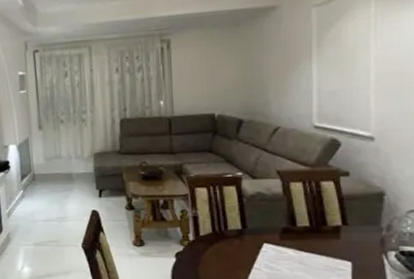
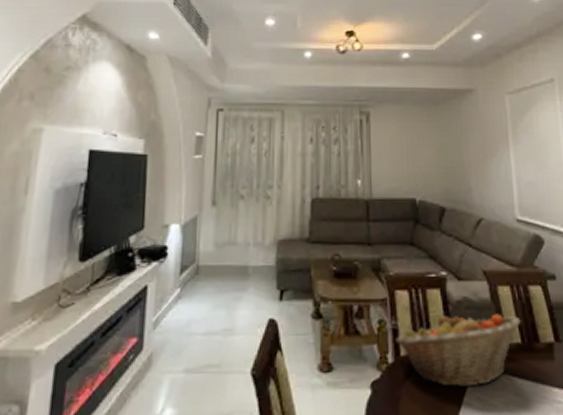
fruit basket: none [196,204,310,258] -> present [396,313,521,388]

